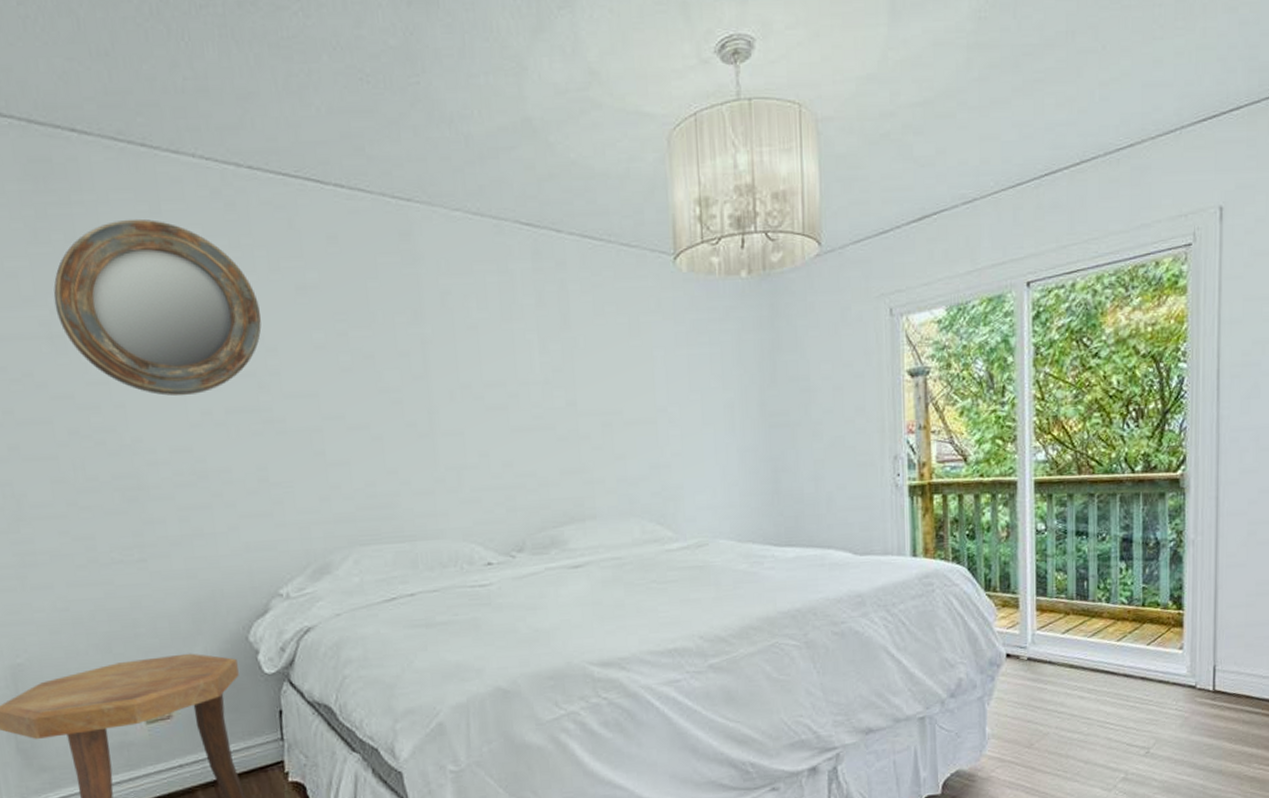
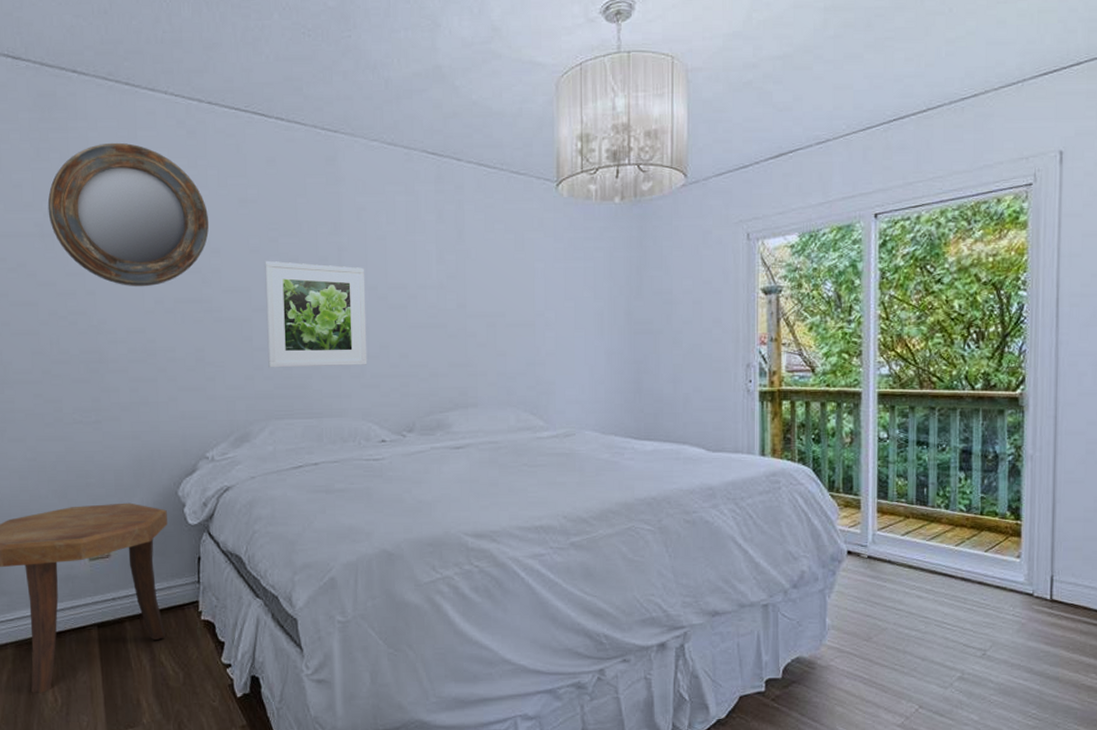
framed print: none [332,358,465,486] -> present [263,260,368,368]

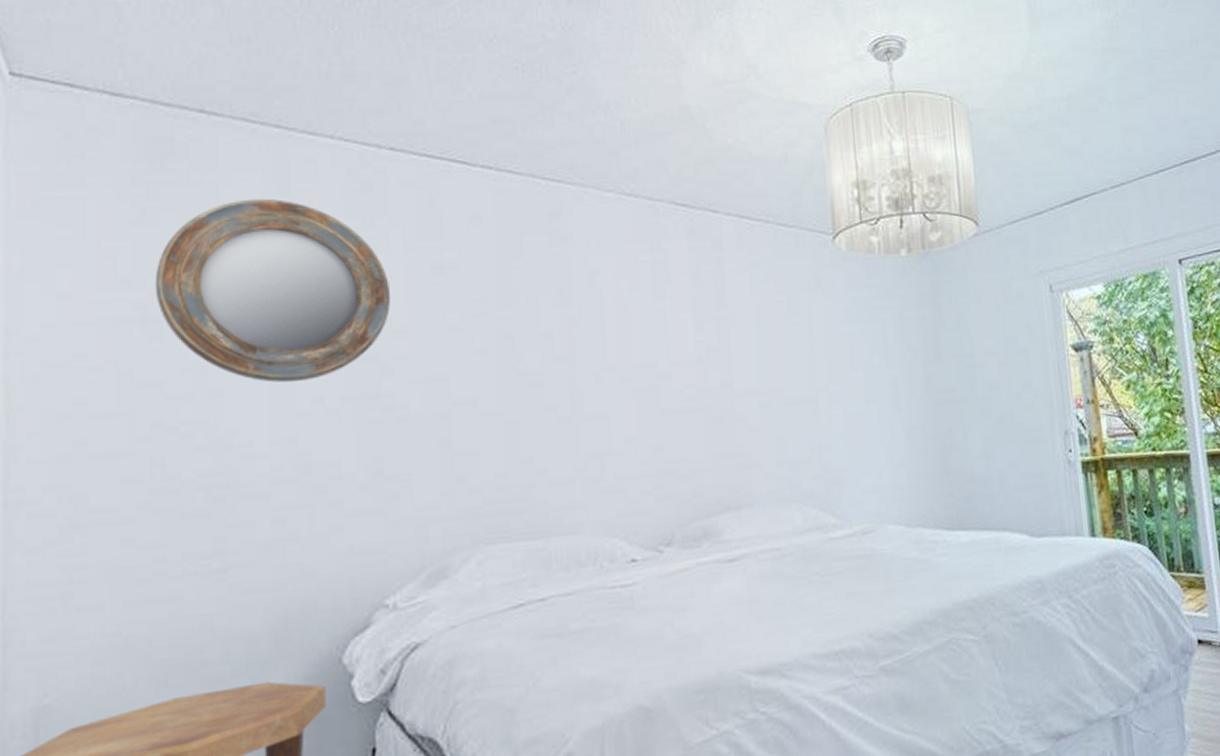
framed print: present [263,260,368,368] -> none [466,340,609,478]

